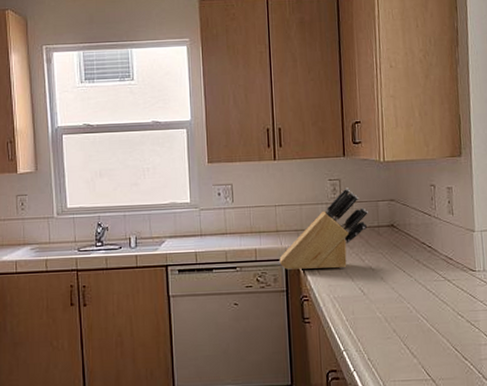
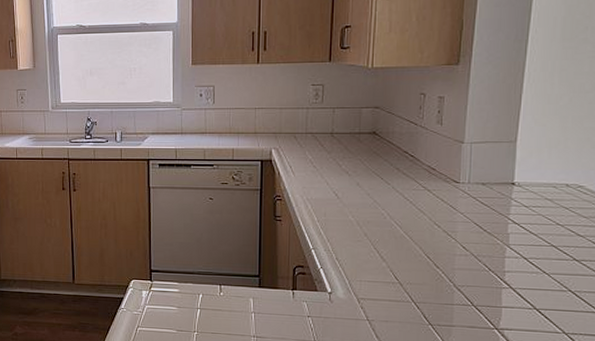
knife block: present [279,188,368,271] -> none [255,93,350,172]

